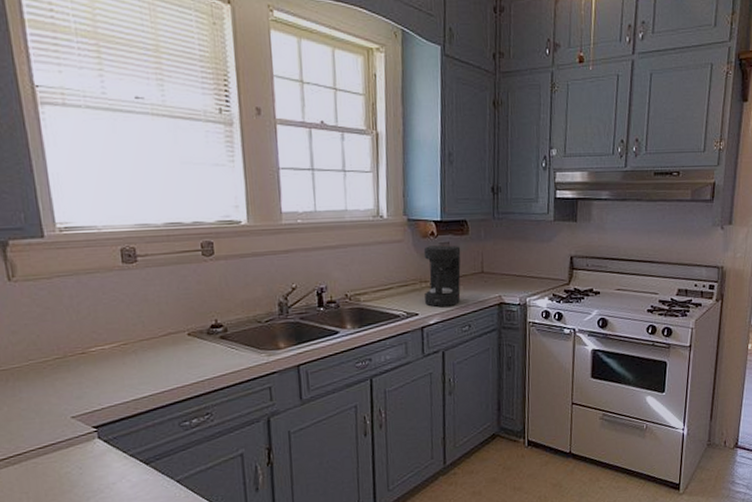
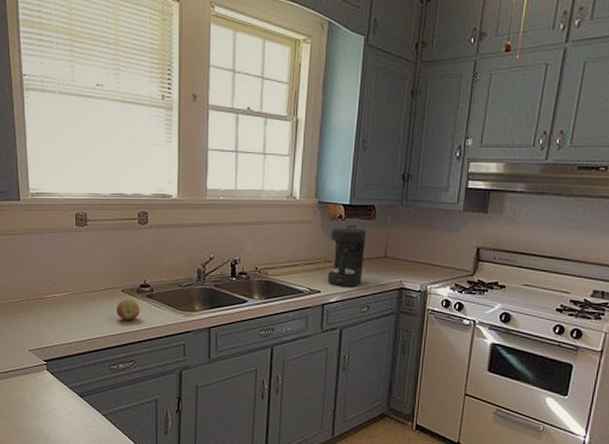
fruit: none [183,342,213,368] -> present [116,299,140,320]

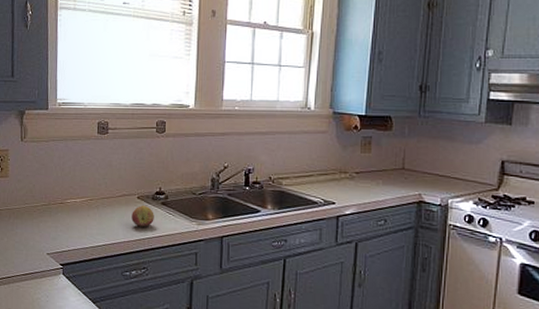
coffee maker: present [327,228,367,287] -> none [342,139,383,200]

